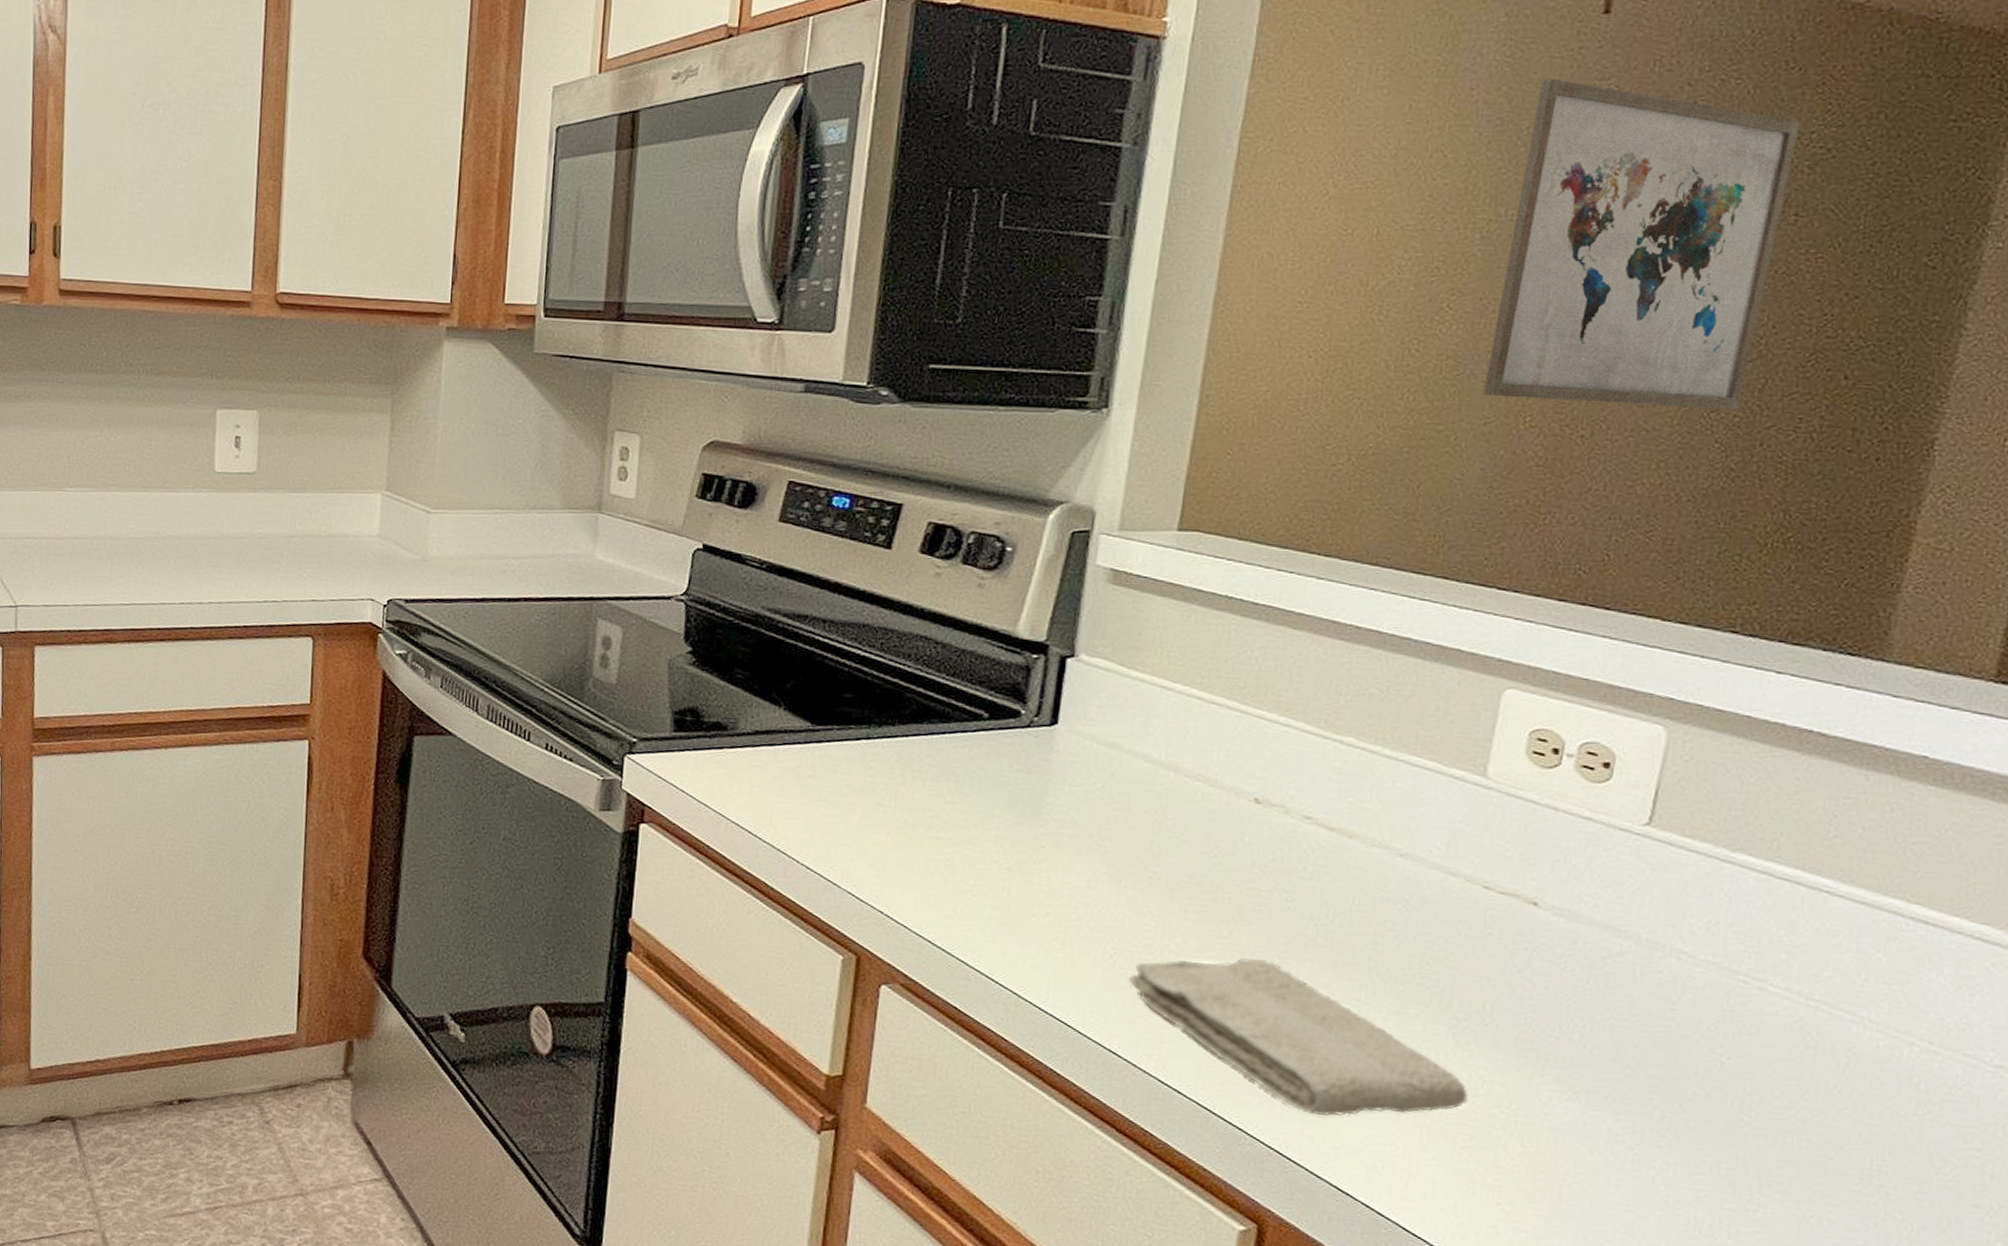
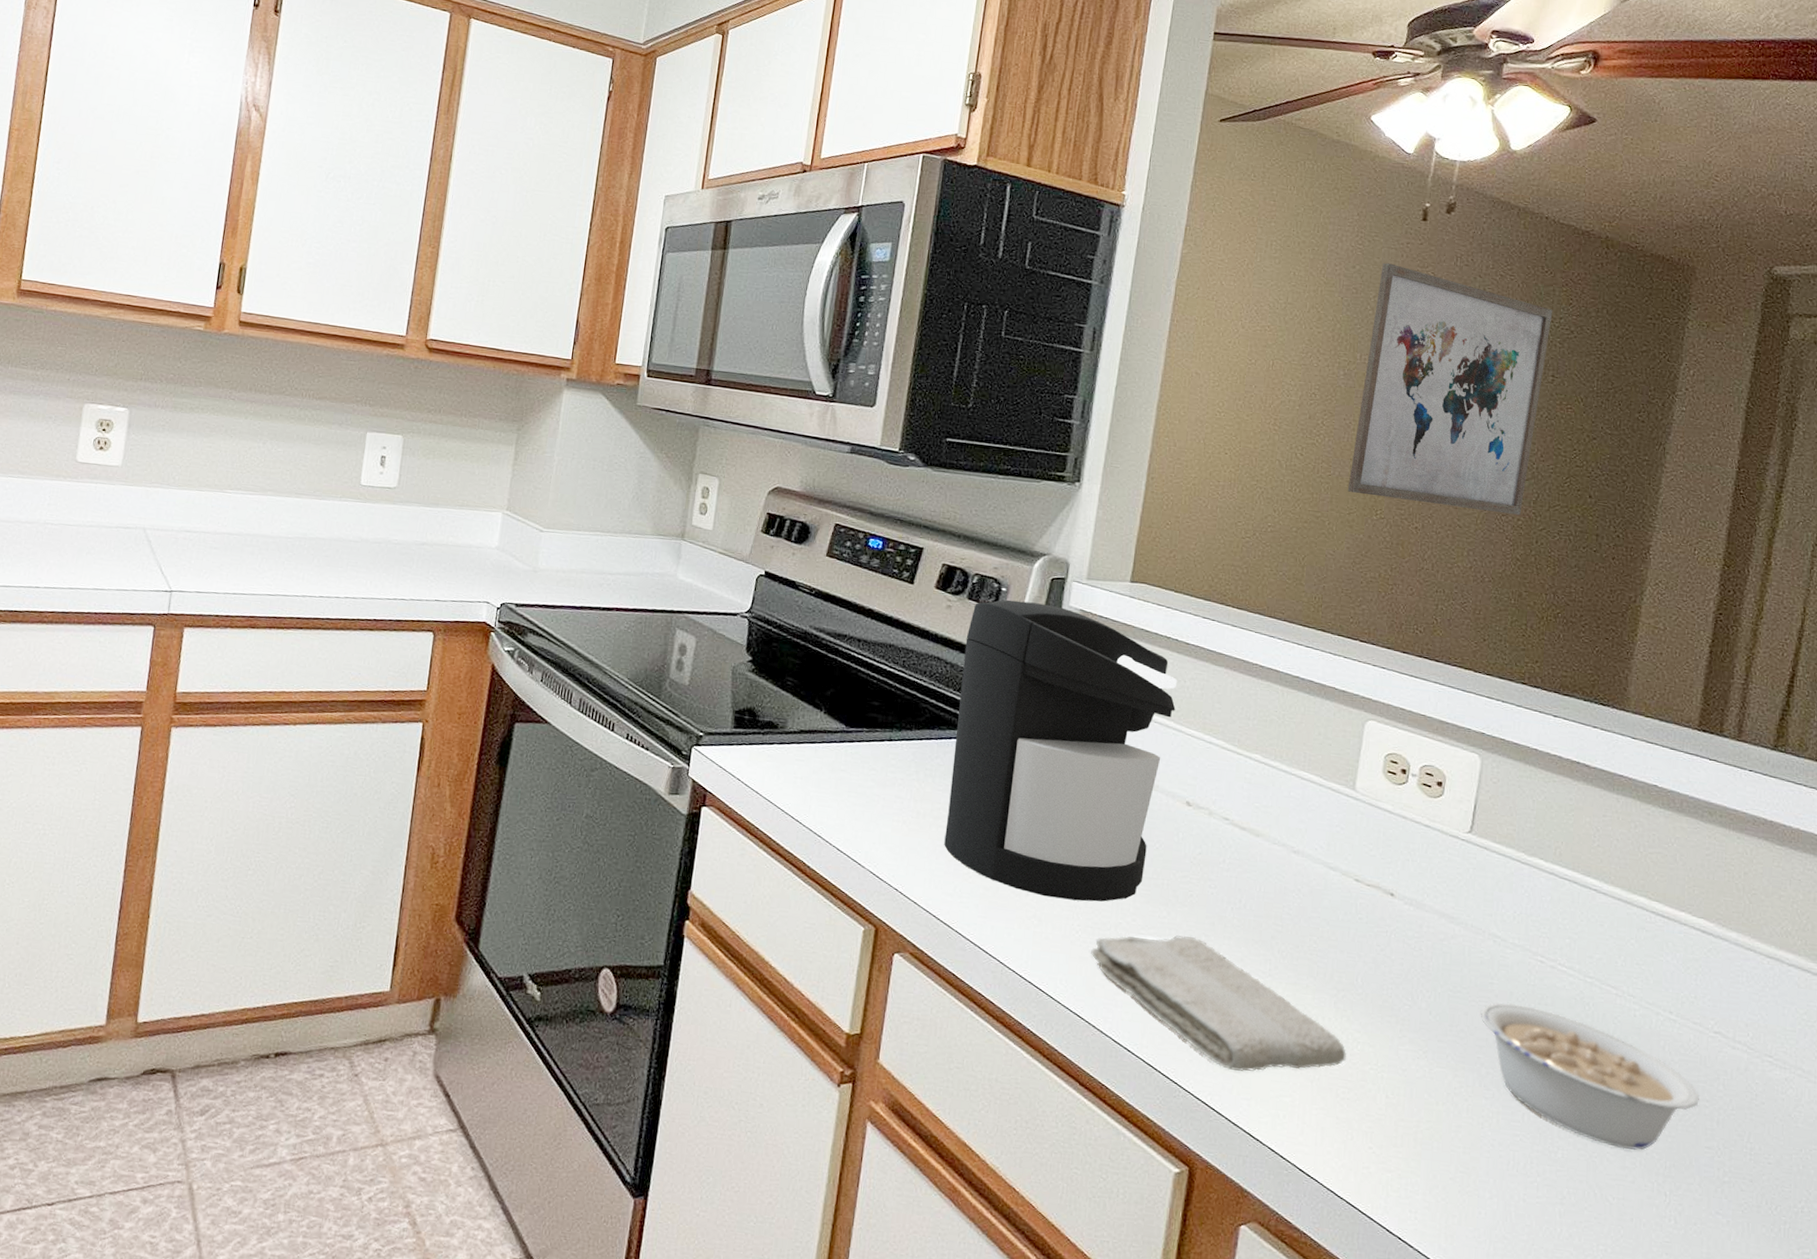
coffee maker: none [939,561,1243,921] -> present [944,599,1178,902]
legume: none [1655,1032,1967,1209] -> present [1480,1002,1699,1150]

